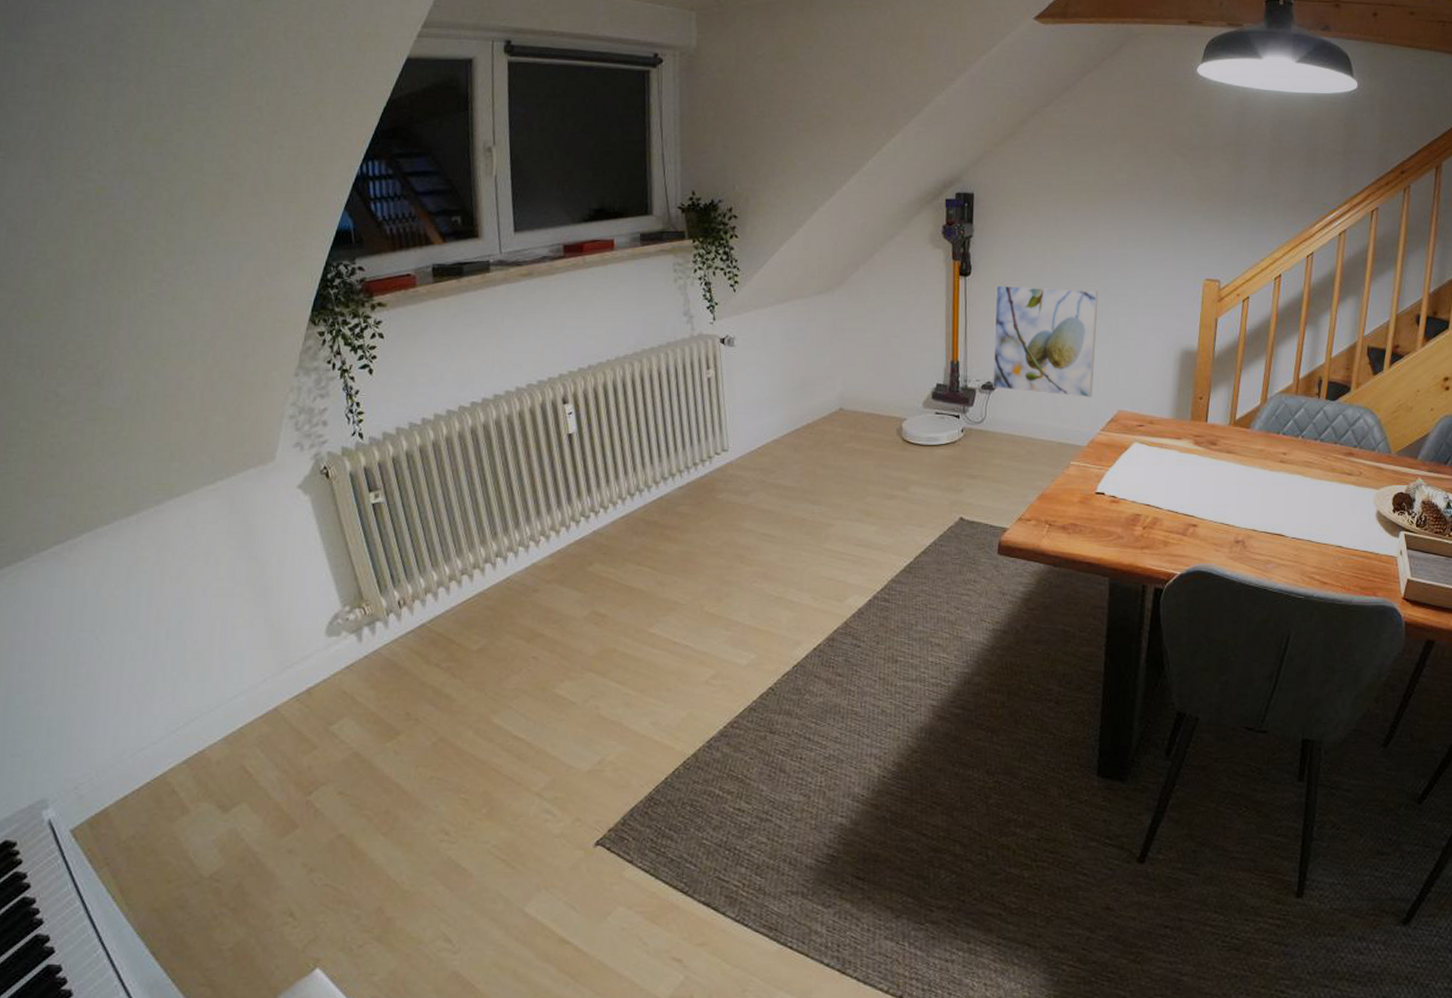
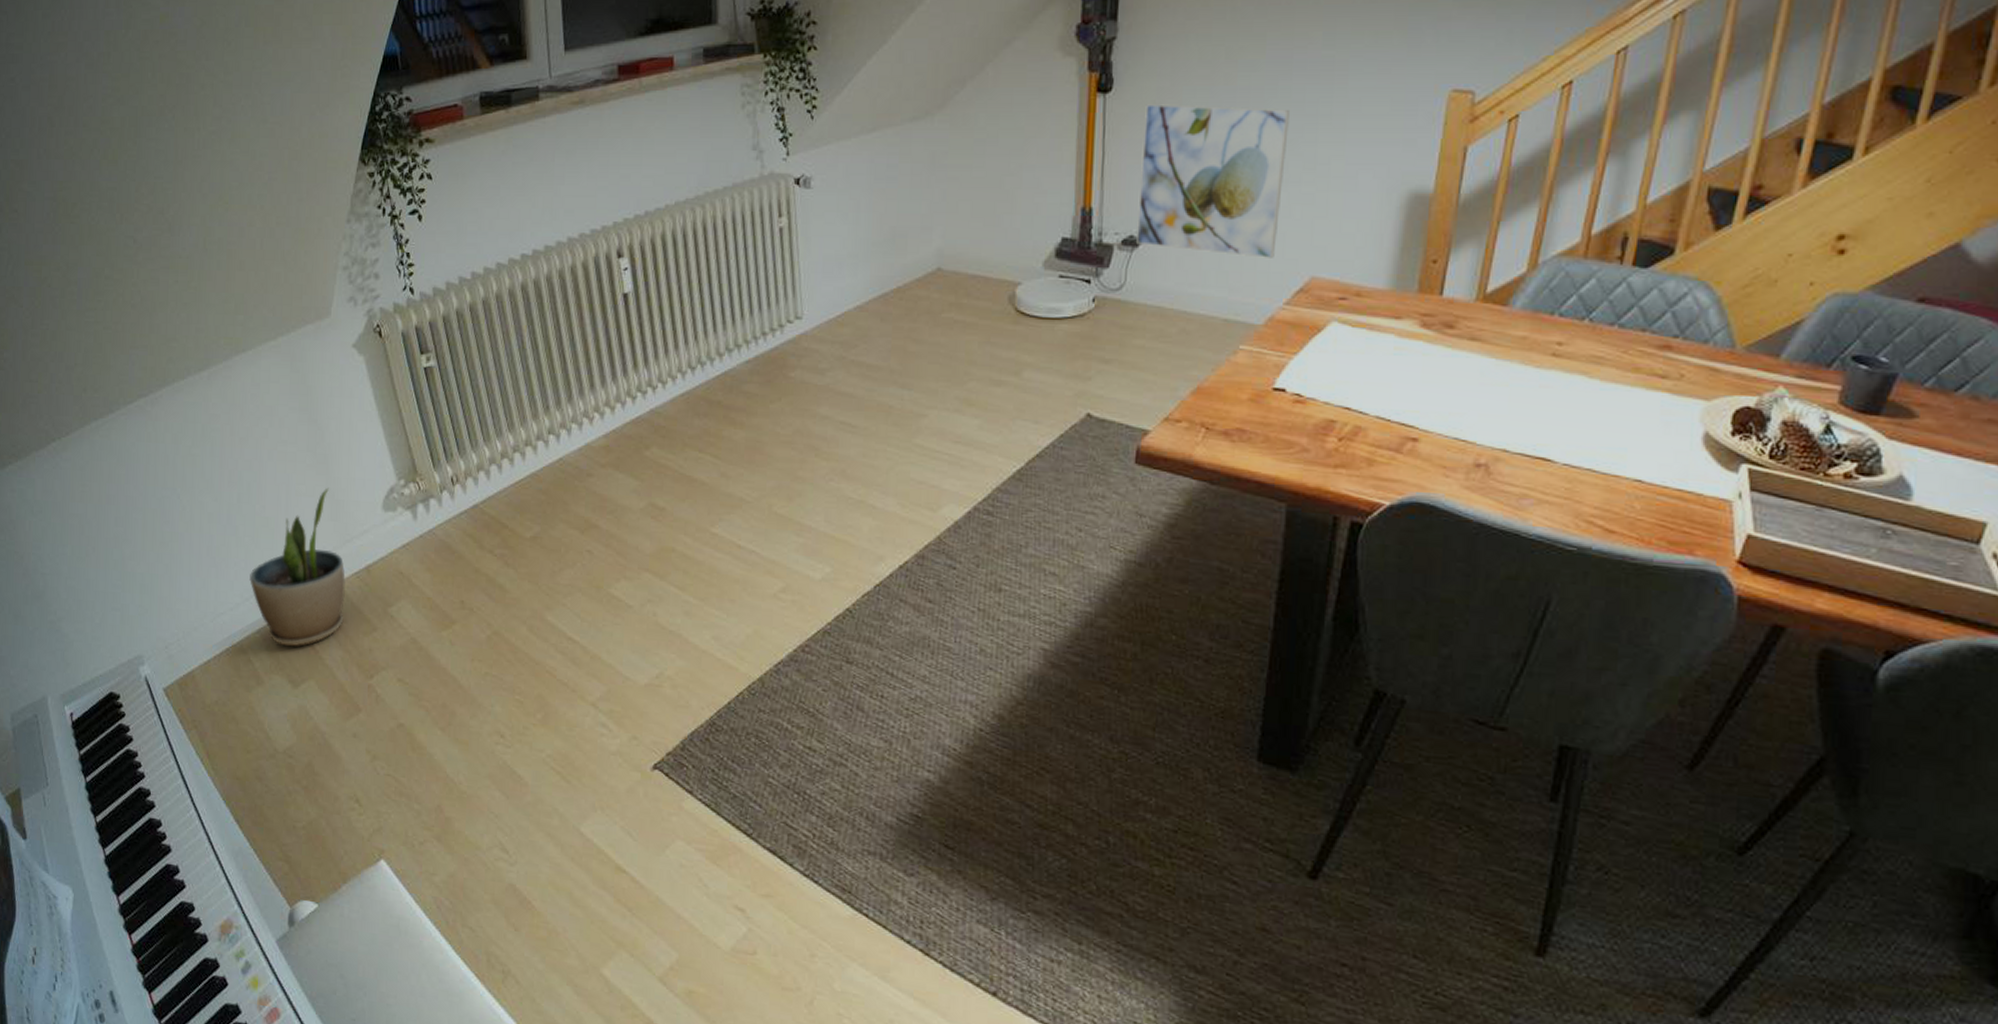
potted plant: none [177,618,284,774] -> present [249,487,346,647]

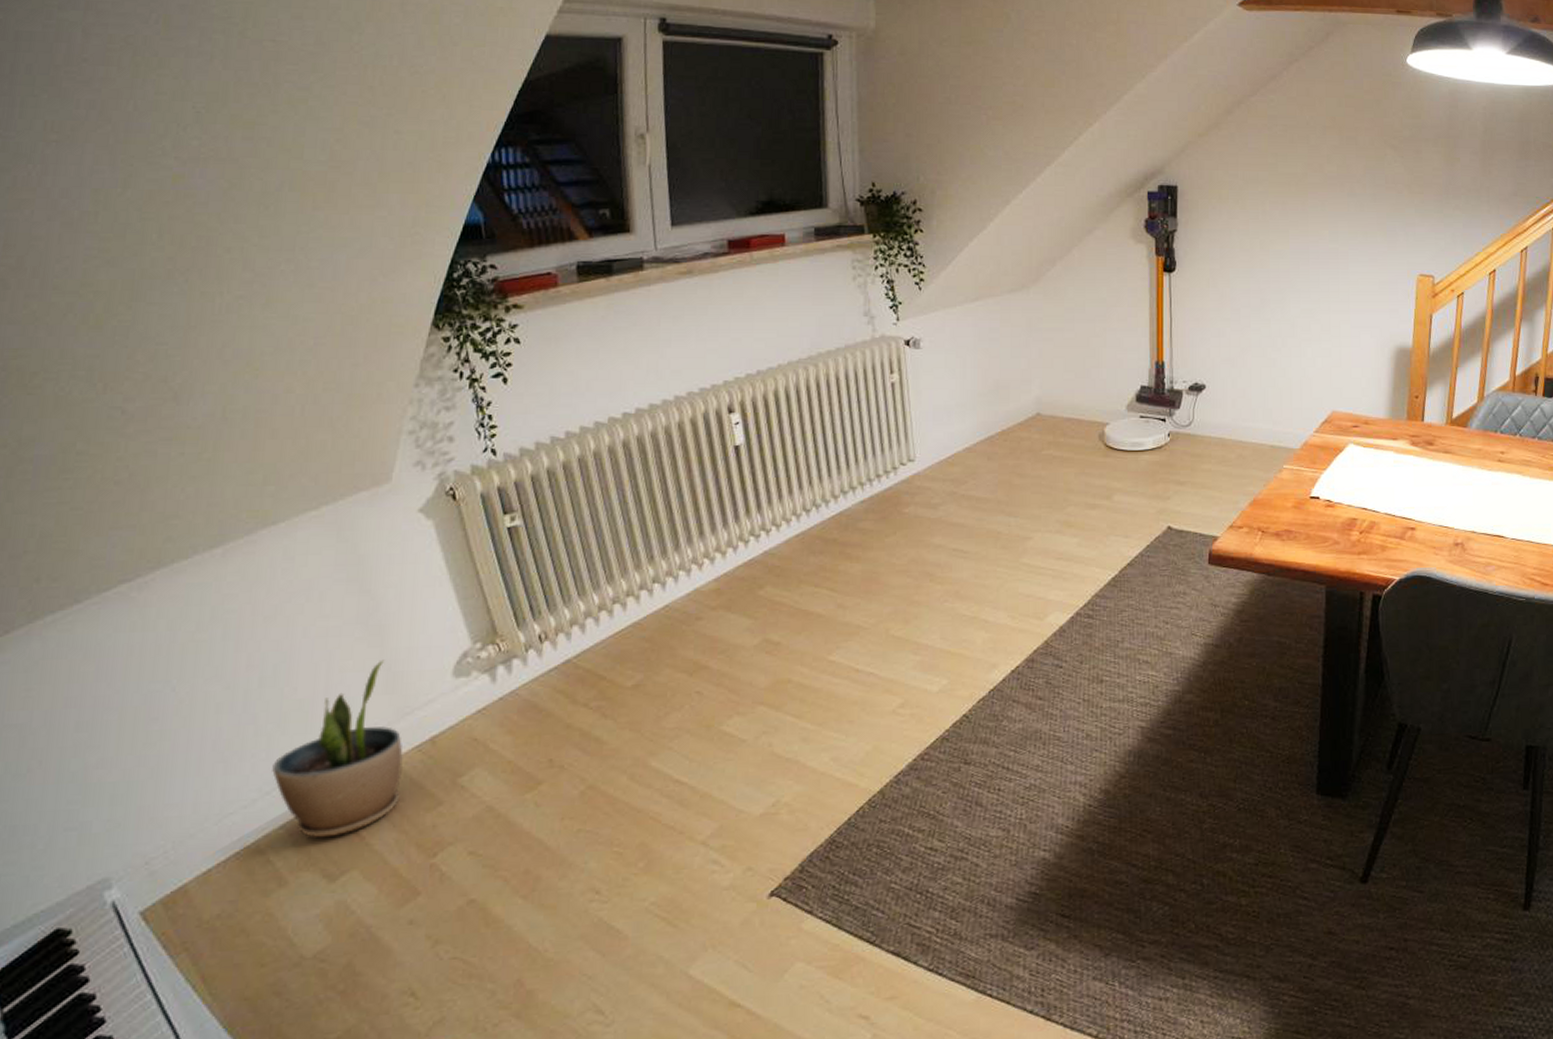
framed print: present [1136,104,1289,258] -> none [1200,282,1309,398]

